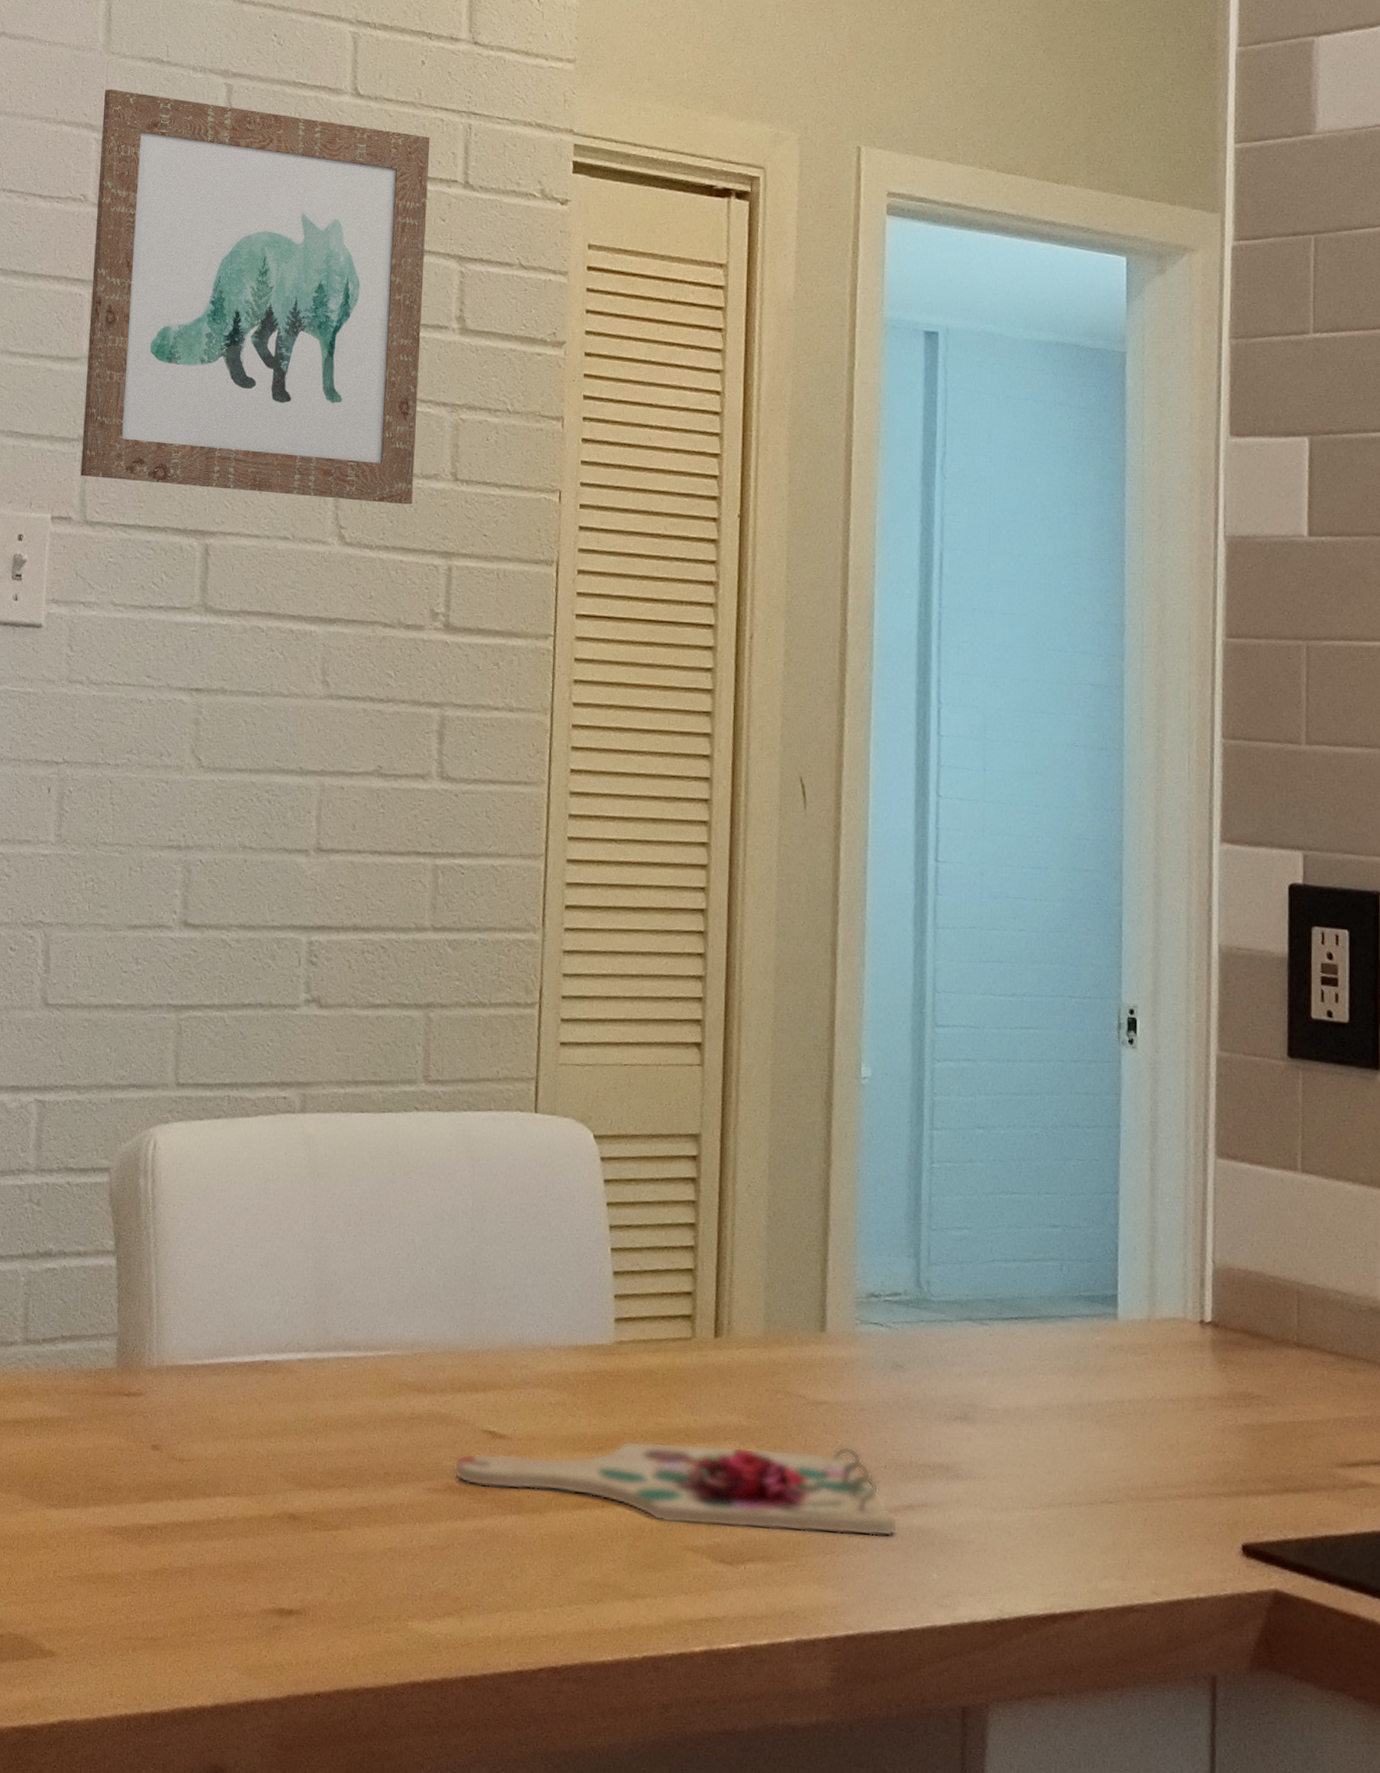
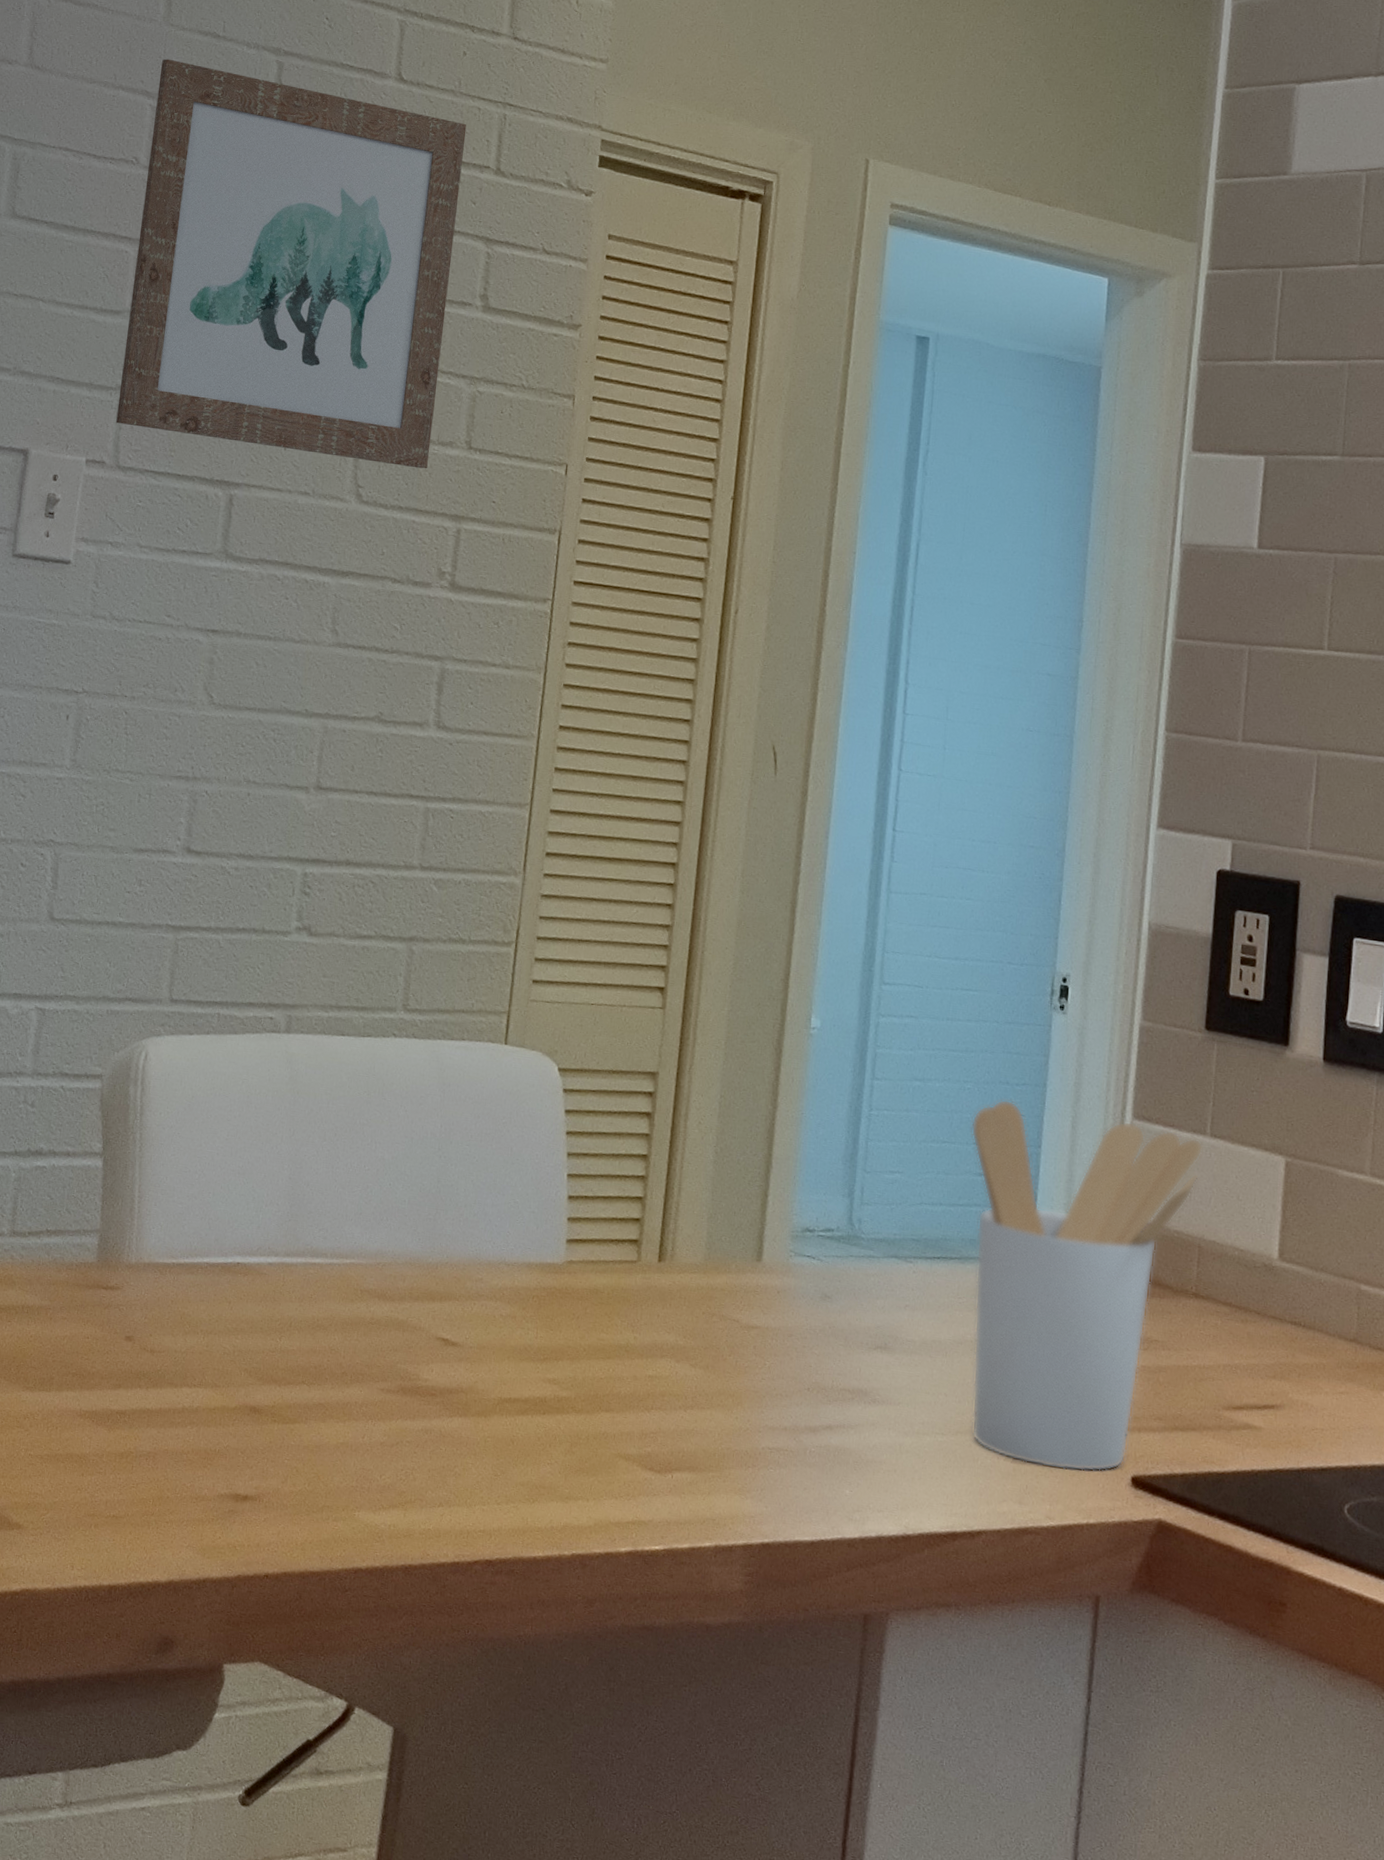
cutting board: present [454,1440,898,1537] -> none [407,1353,817,1454]
utensil holder: none [1042,1143,1295,1542] -> present [971,1099,1203,1472]

